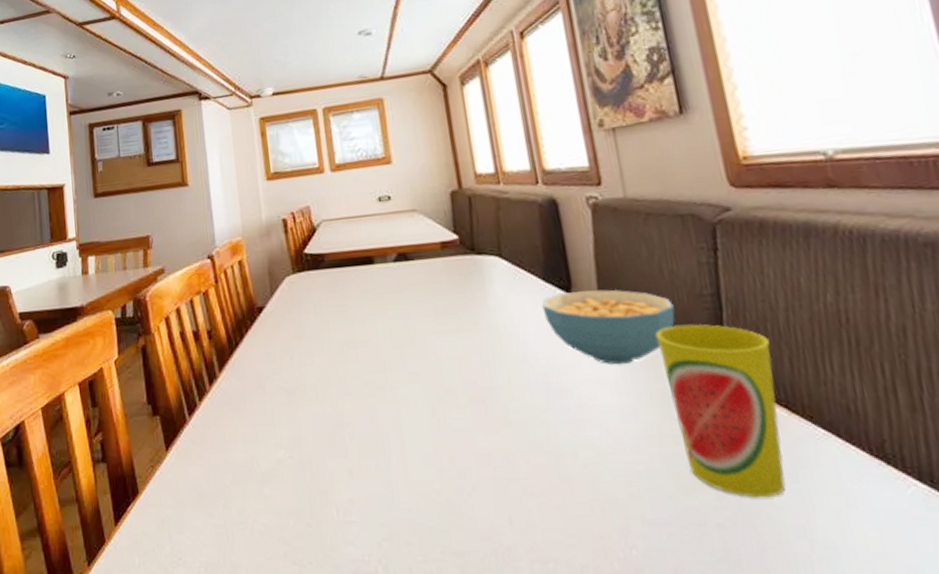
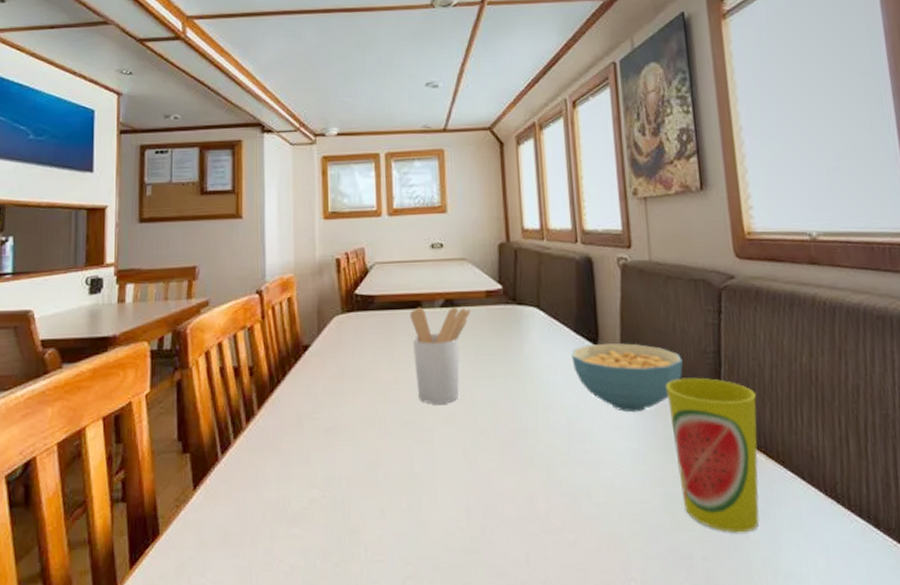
utensil holder: none [362,261,426,362] -> present [409,307,470,404]

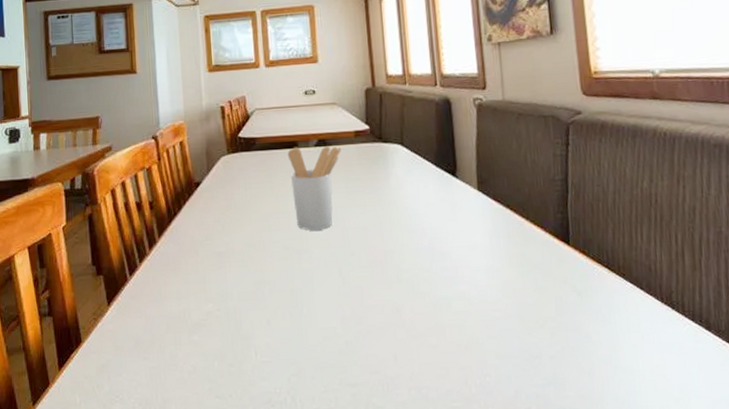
cereal bowl: present [571,342,683,413] -> none [432,173,533,234]
cup: present [665,377,759,533] -> none [517,202,601,336]

